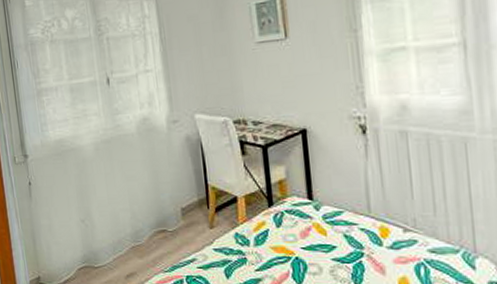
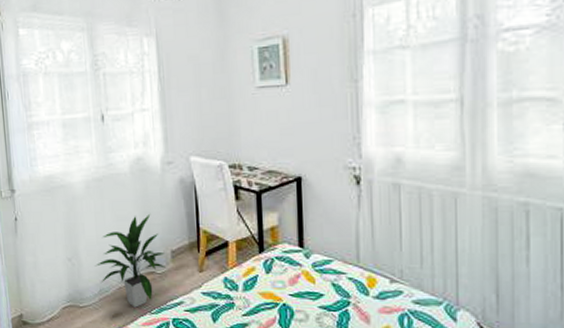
indoor plant: none [108,172,177,266] -> present [95,213,166,308]

